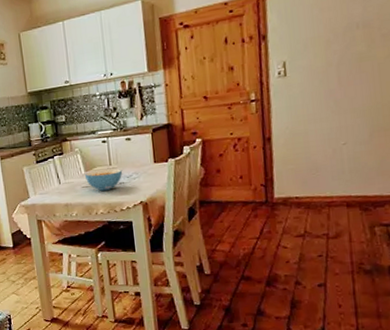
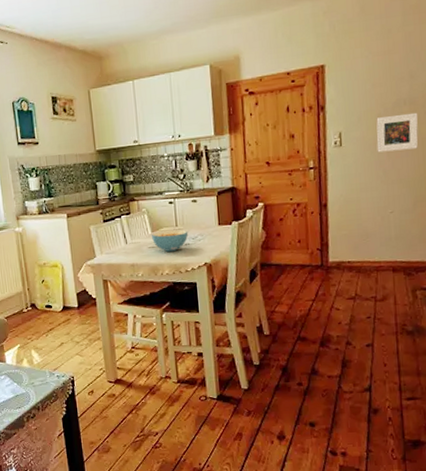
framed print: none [325,36,374,81] -> present [376,112,419,153]

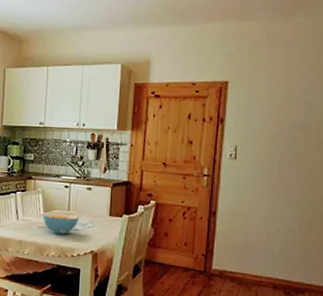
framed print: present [376,112,419,153] -> none [269,138,311,173]

